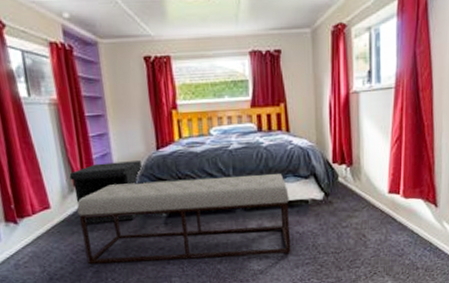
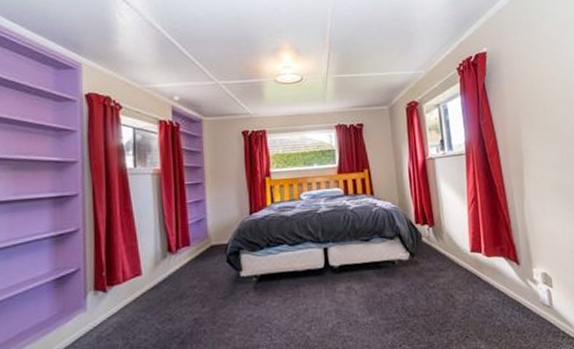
nightstand: present [69,160,145,224] -> none [164,225,237,291]
bench: present [77,173,291,265] -> none [168,234,381,336]

